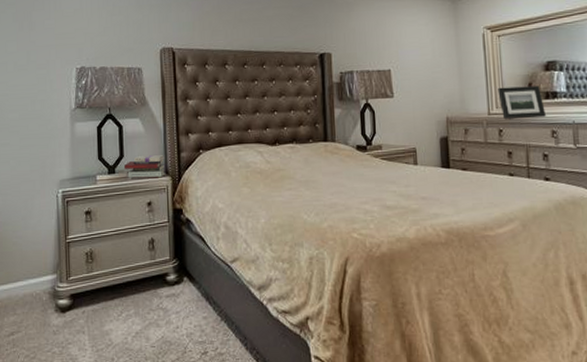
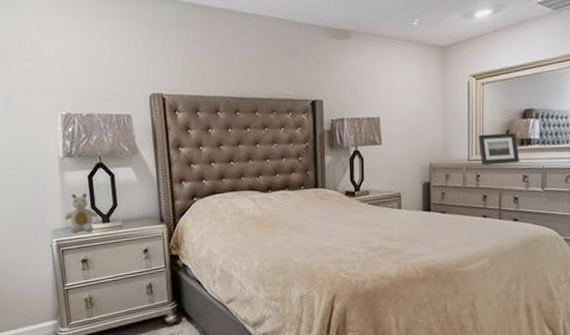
stuffed bear: none [71,143,105,184] -> present [64,192,99,233]
books: present [124,154,165,179] -> none [119,203,160,227]

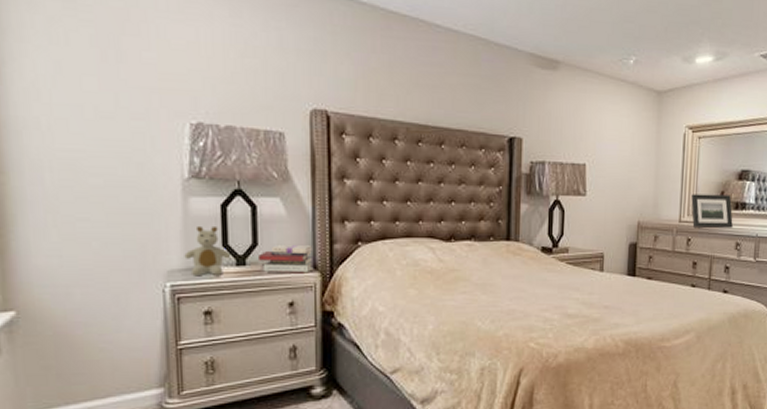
books: none [119,203,160,227] -> present [259,244,312,274]

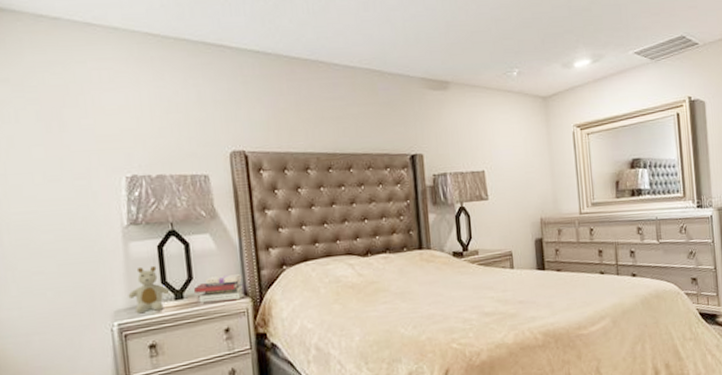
picture frame: present [691,194,733,228] -> none [588,183,632,217]

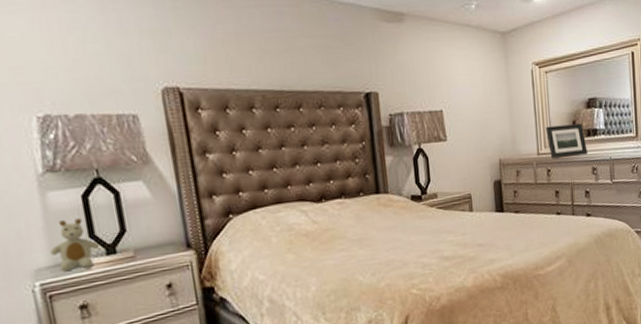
books: present [194,274,244,304] -> none [129,225,186,258]
picture frame: none [588,183,632,217] -> present [546,123,587,158]

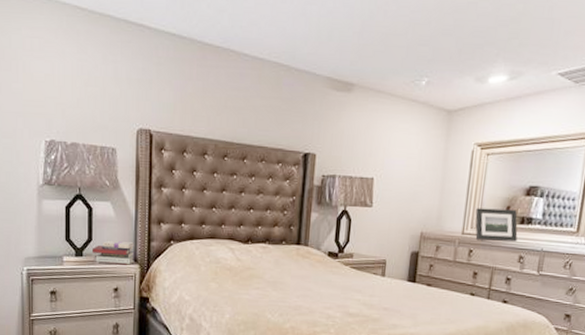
stuffed bear: present [50,217,100,272] -> none [37,222,72,264]
books: none [129,225,186,258] -> present [93,240,134,265]

